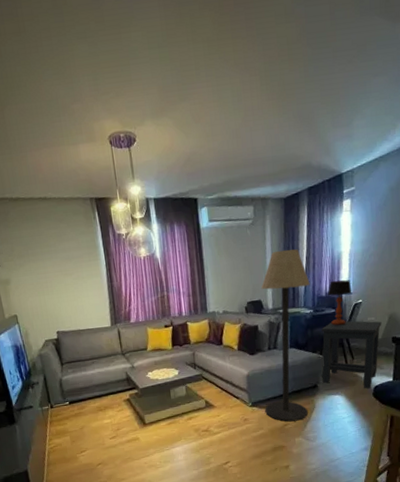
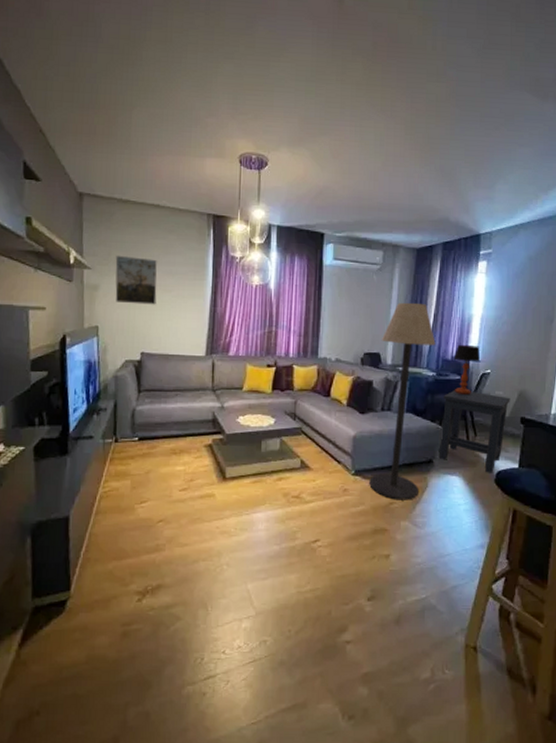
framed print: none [18,248,61,292] -> present [115,255,157,305]

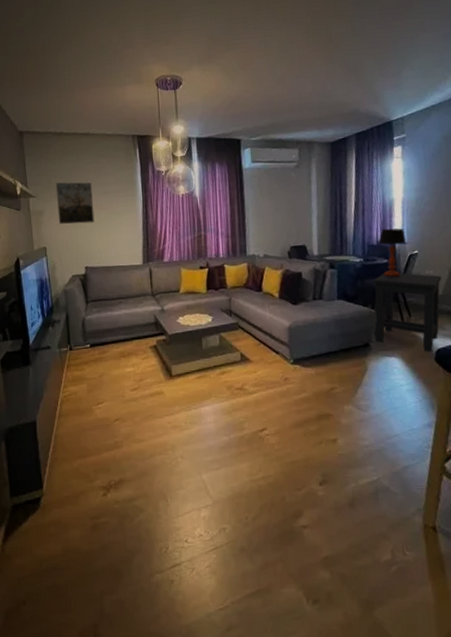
floor lamp: present [369,302,436,500] -> none [305,193,360,385]

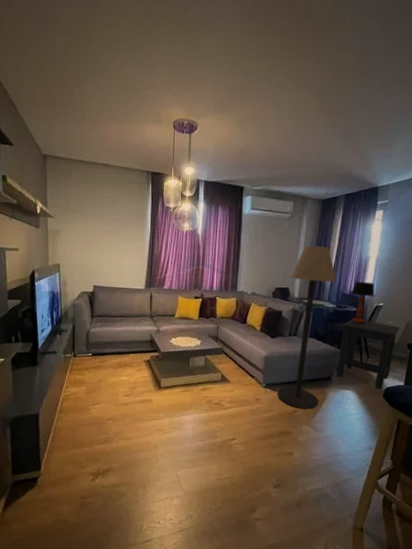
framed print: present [55,182,95,225] -> none [72,206,106,247]
floor lamp: none [305,193,360,385] -> present [277,245,336,409]

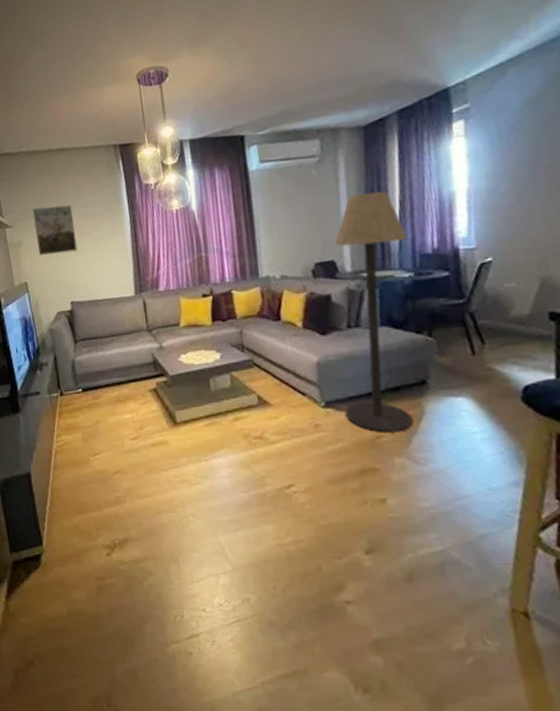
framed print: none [72,206,106,247] -> present [32,204,78,255]
side table: present [336,320,399,389] -> none [429,288,529,390]
table lamp: present [351,281,375,324] -> none [435,229,476,295]

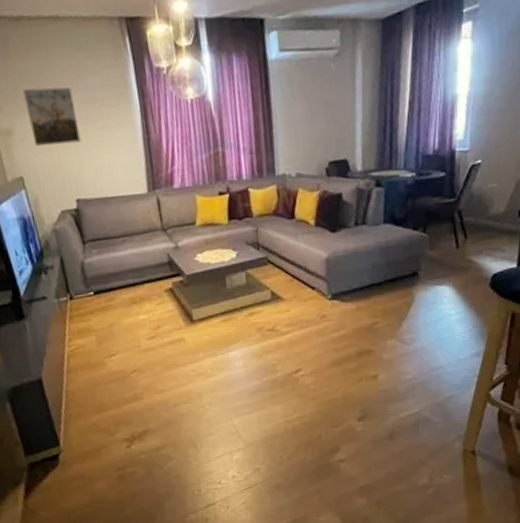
floor lamp: present [333,191,413,433] -> none [347,90,413,320]

